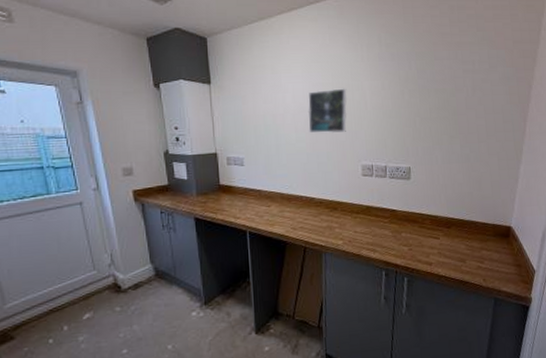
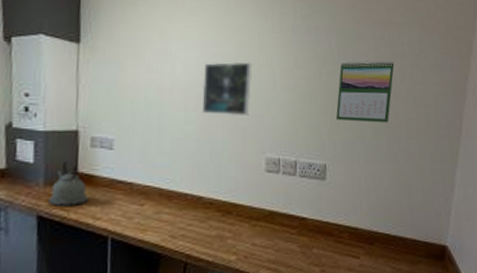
kettle: none [201,177,230,210] -> present [49,162,89,206]
calendar: none [417,77,467,131] -> present [336,61,395,123]

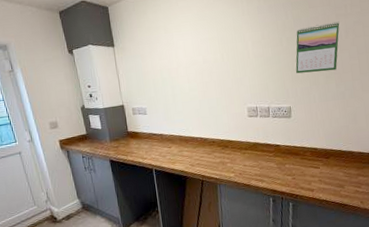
kettle: present [49,162,89,206] -> none [114,125,138,154]
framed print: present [202,62,253,116] -> none [197,41,232,83]

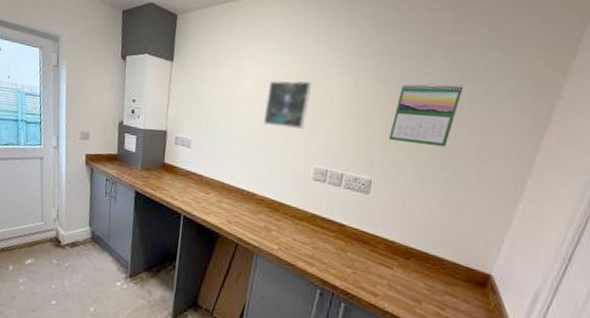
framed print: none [197,41,232,83] -> present [263,80,313,129]

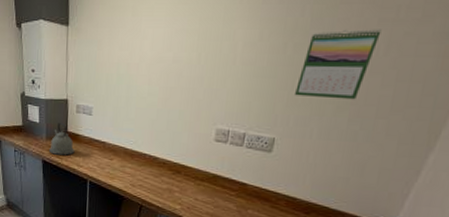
kettle: none [143,153,171,188] -> present [49,123,75,156]
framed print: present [263,80,313,129] -> none [163,37,215,90]

